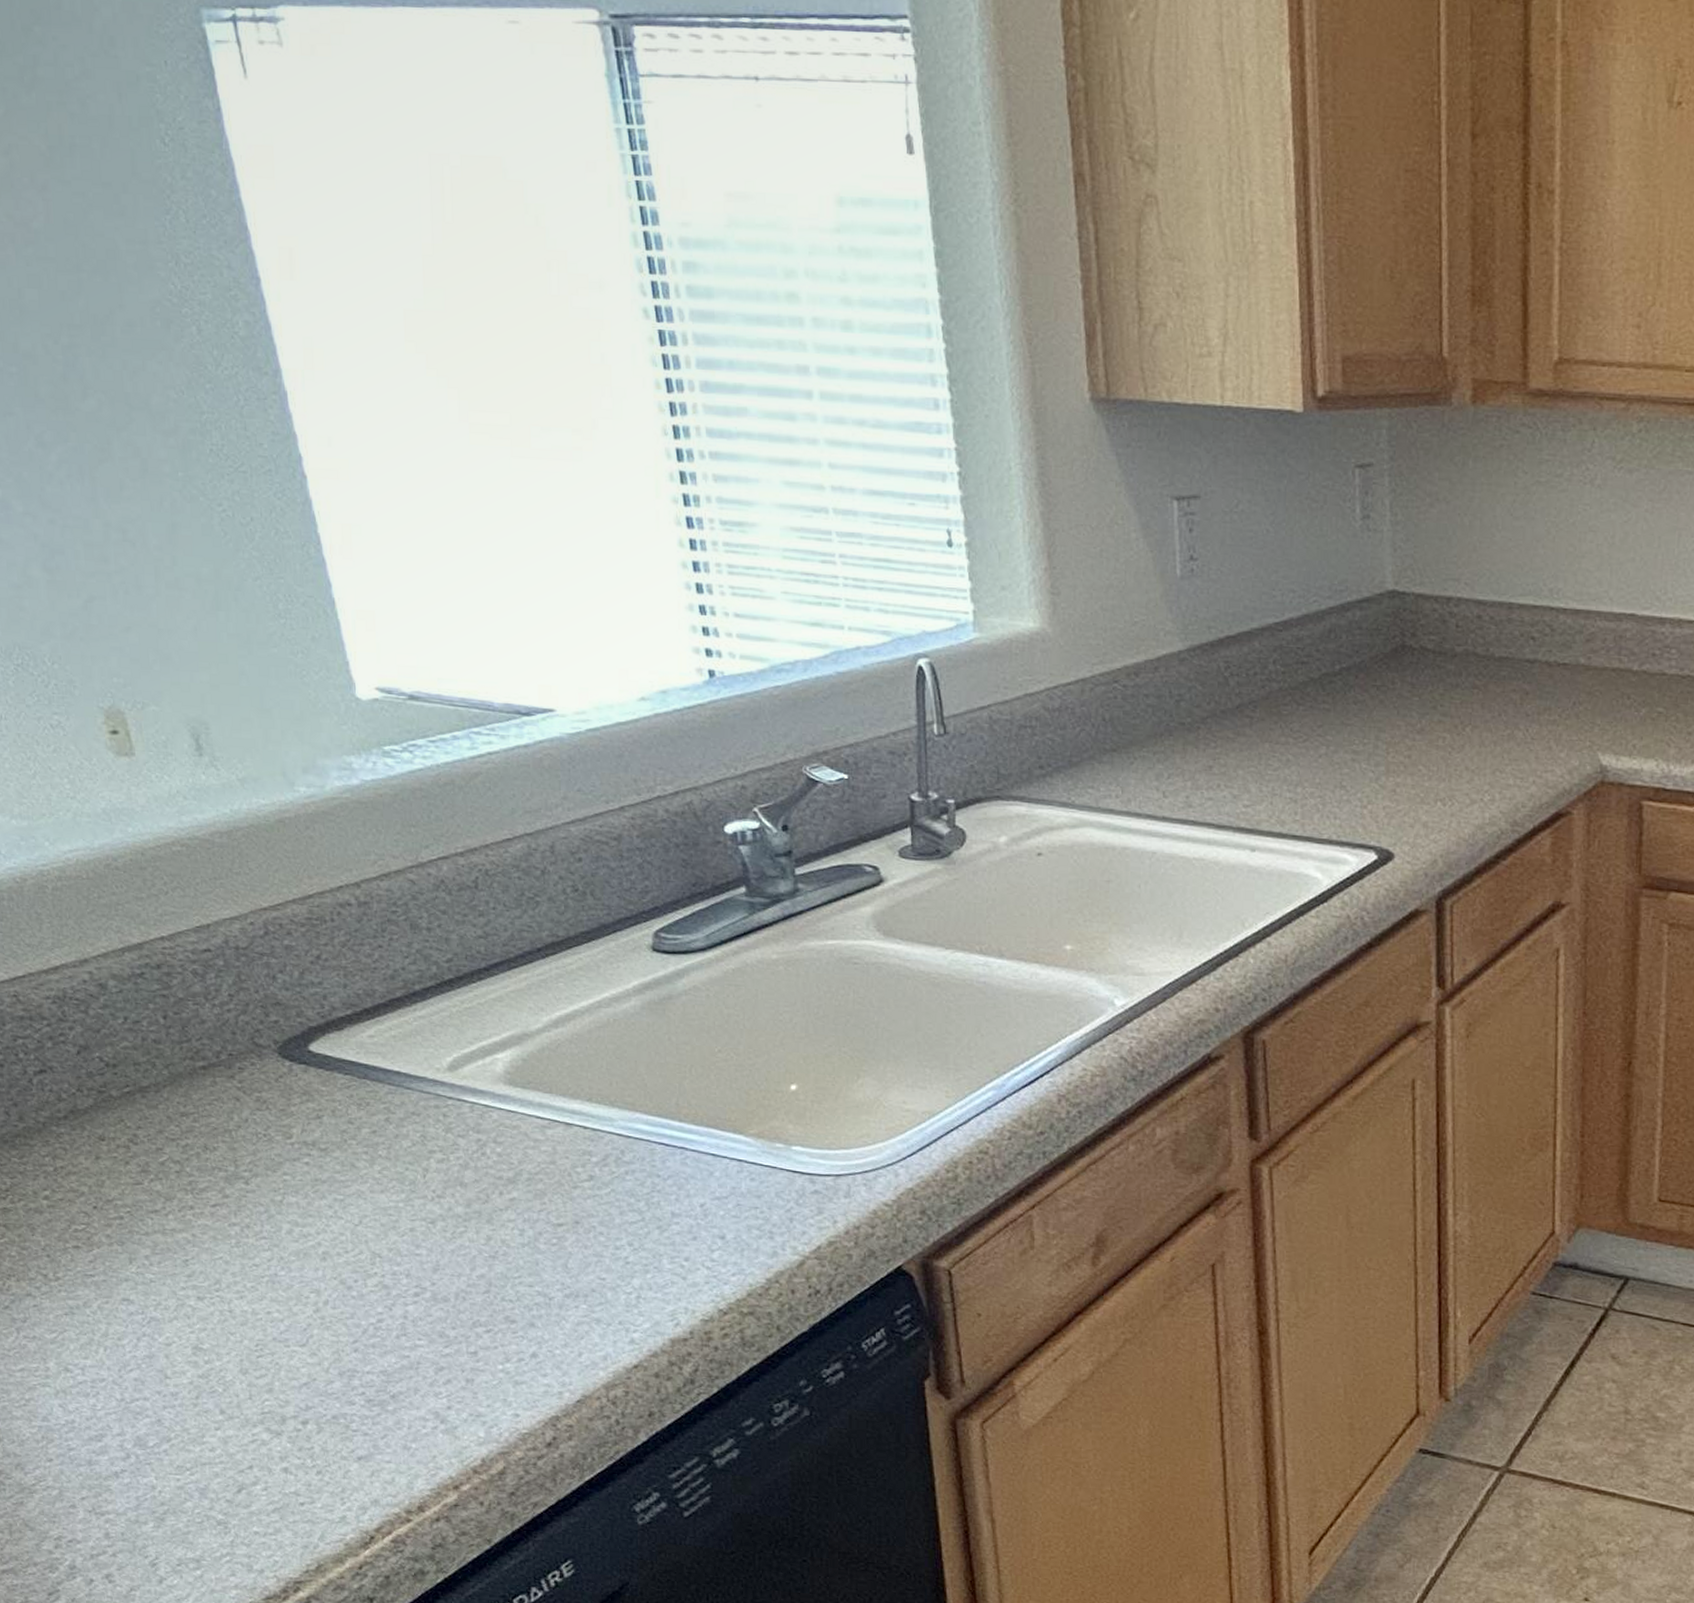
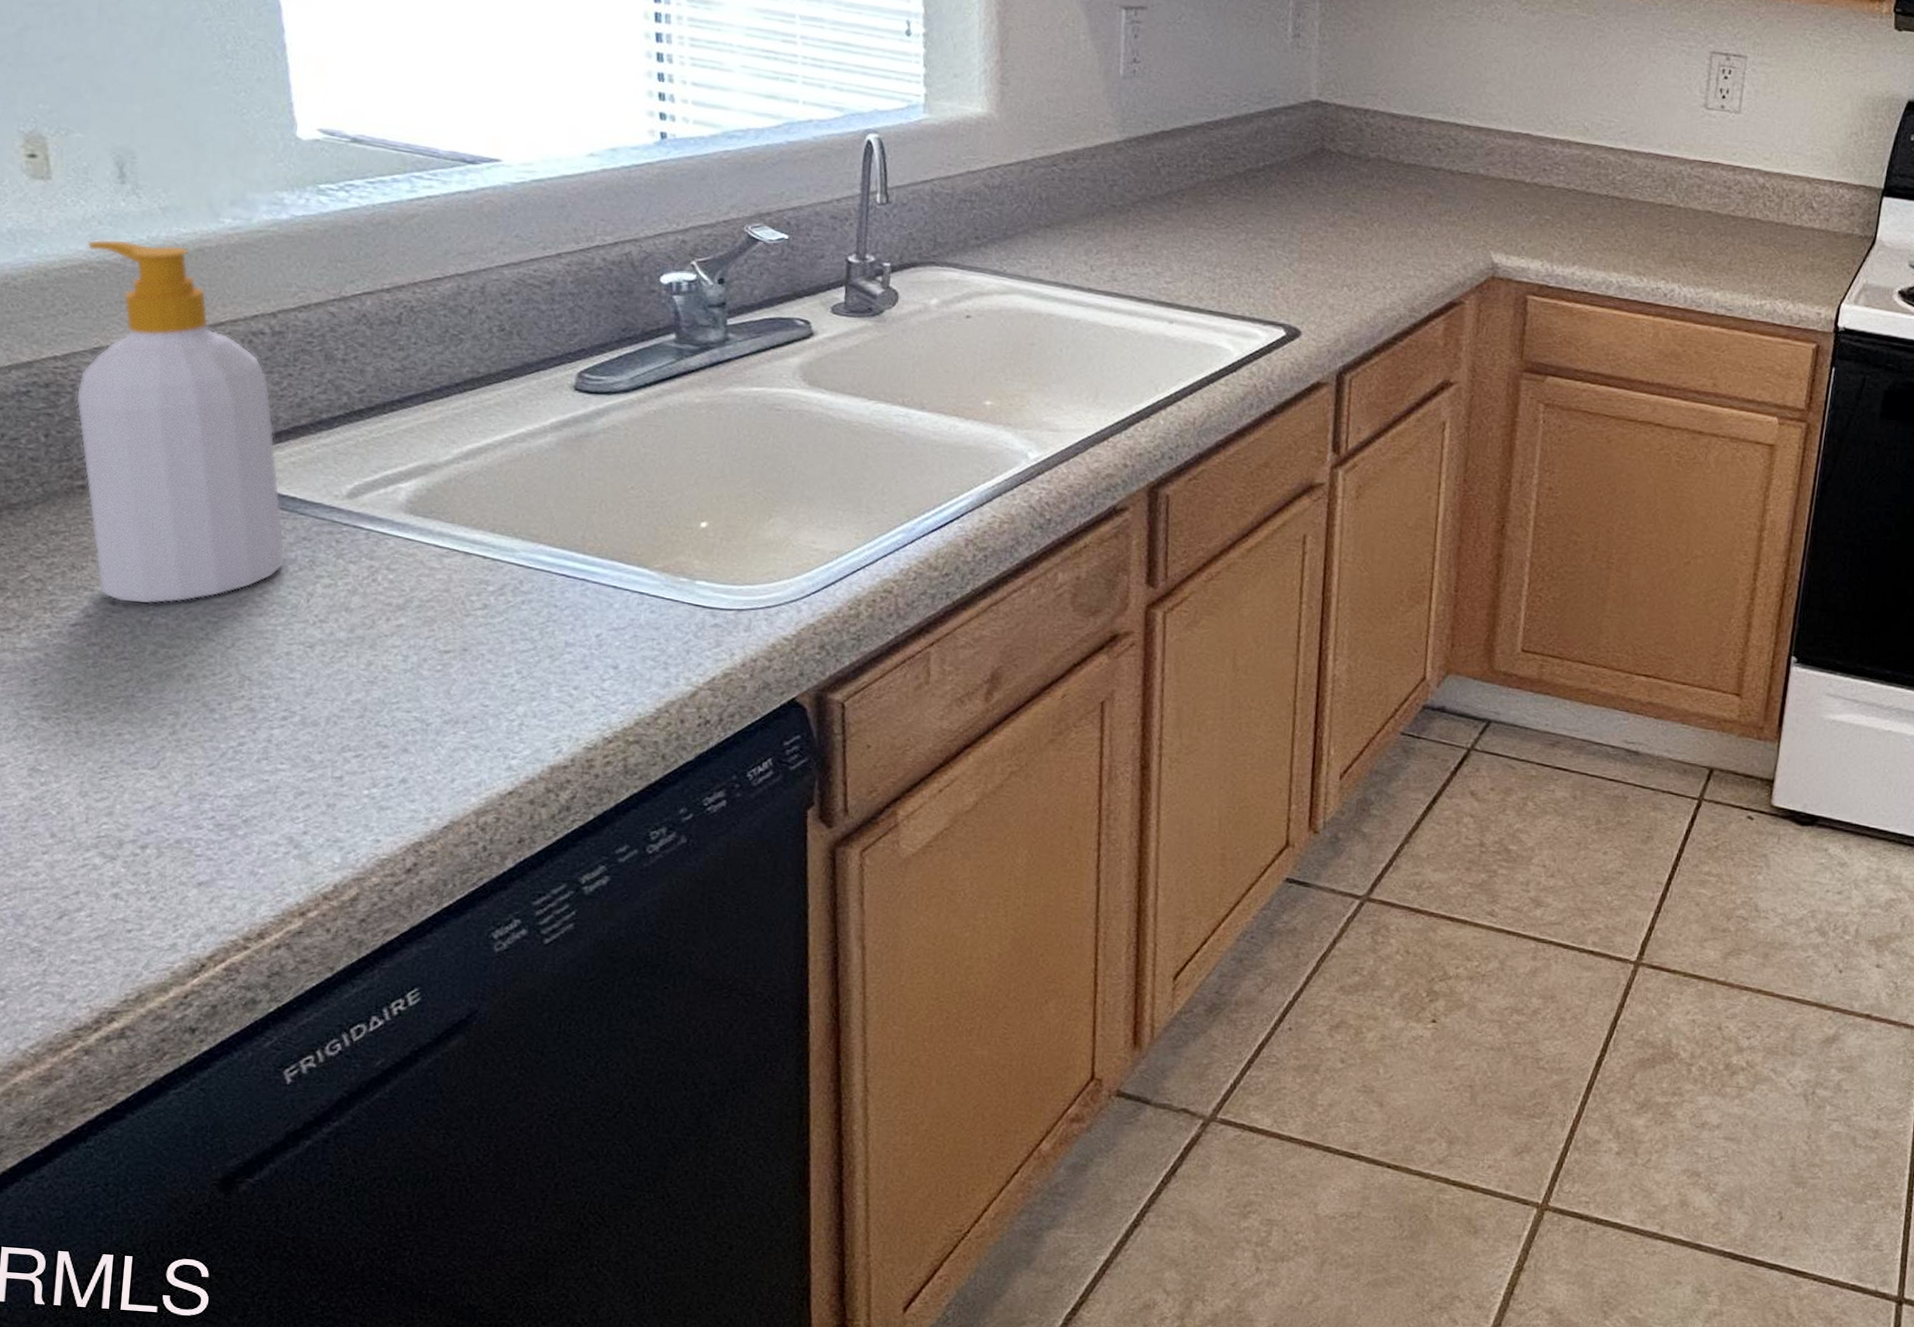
soap bottle: none [176,814,399,1184] -> present [75,239,286,604]

